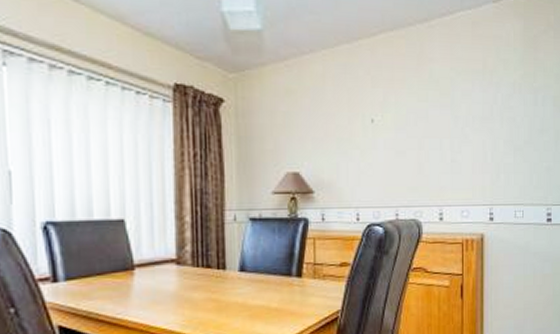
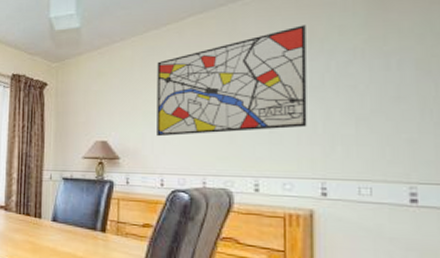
wall art: none [350,55,480,167] -> present [157,25,307,137]

